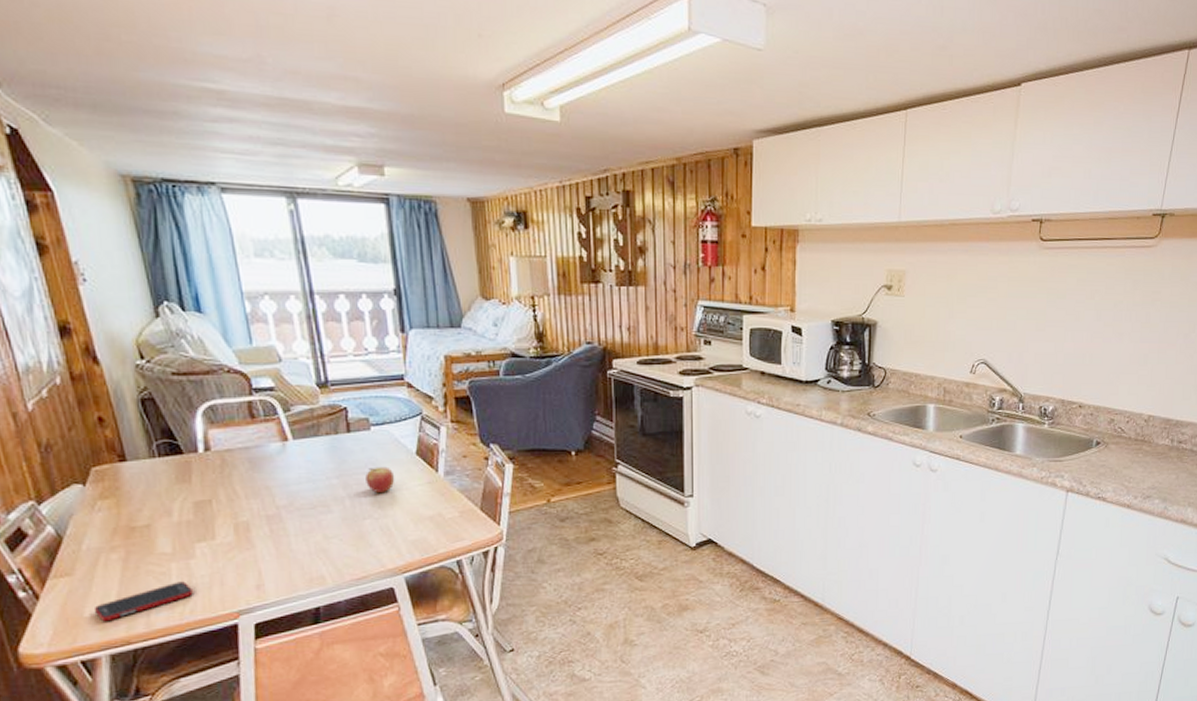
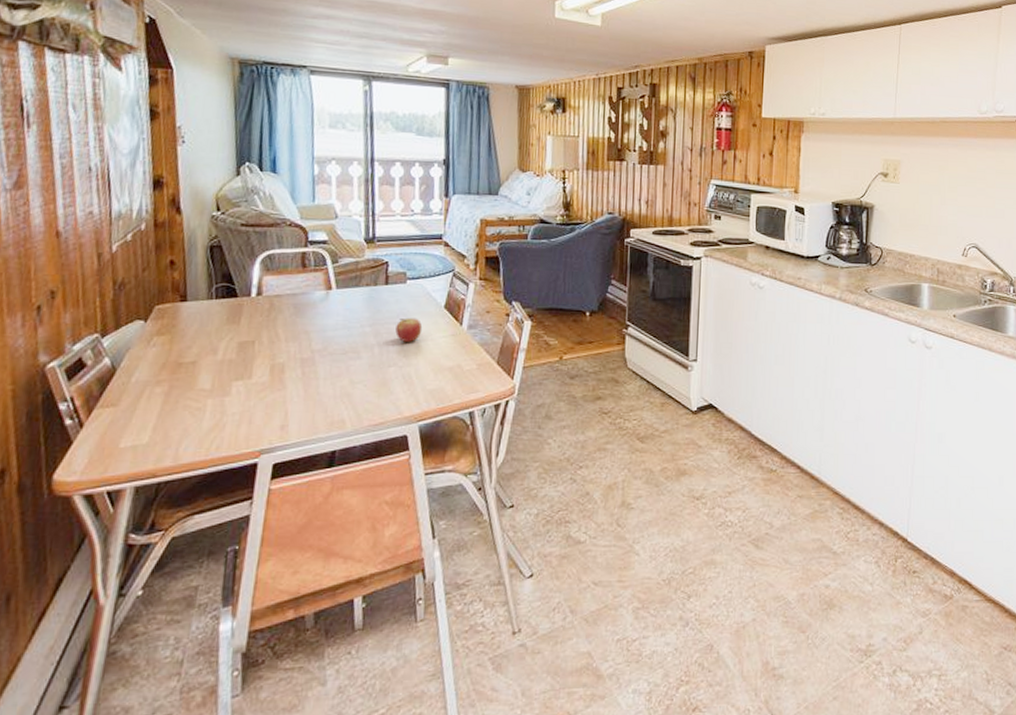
cell phone: present [93,581,195,622] -> none [129,418,224,454]

